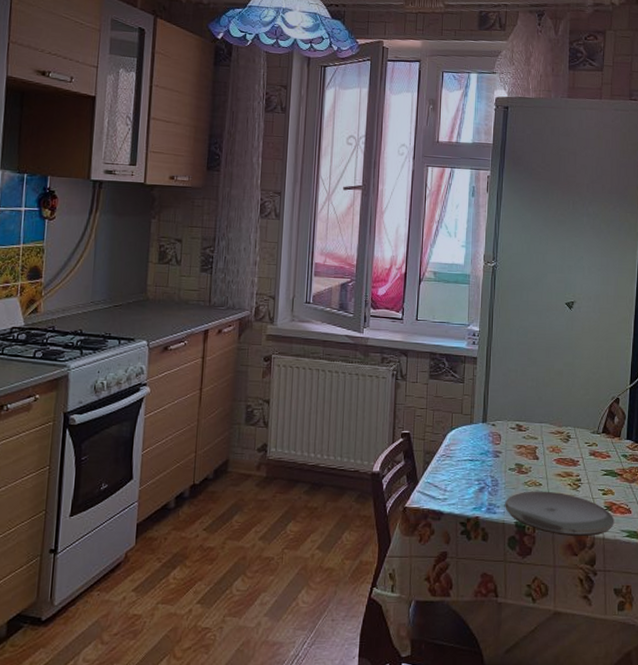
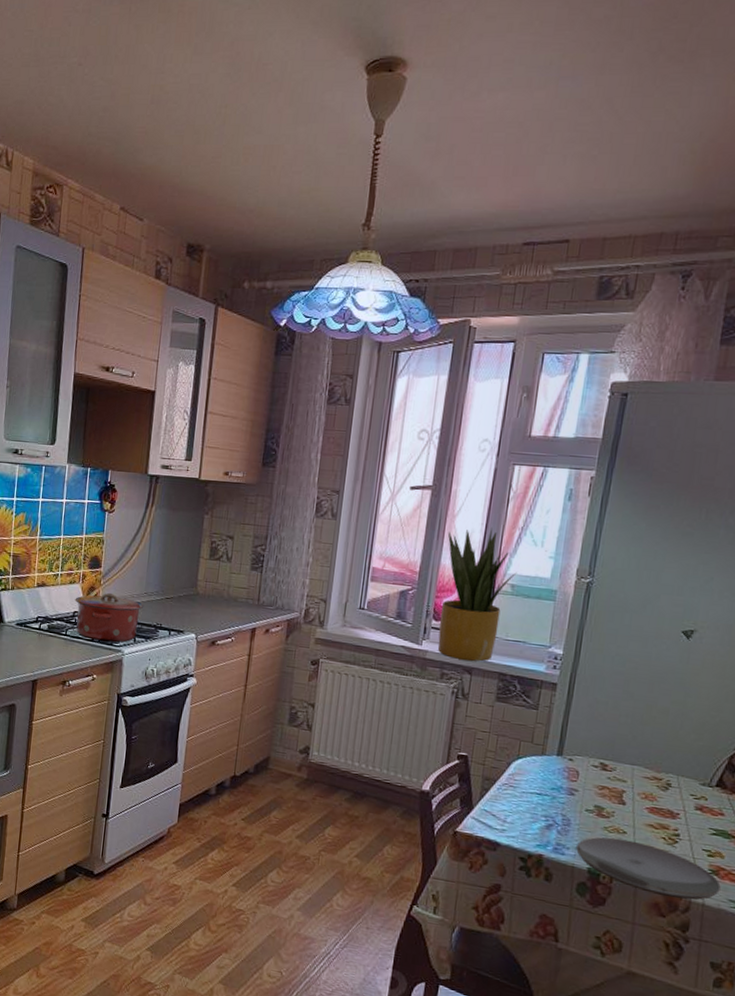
casserole: none [12,305,91,358] -> present [75,593,144,643]
planter: none [376,222,437,344] -> present [438,528,517,662]

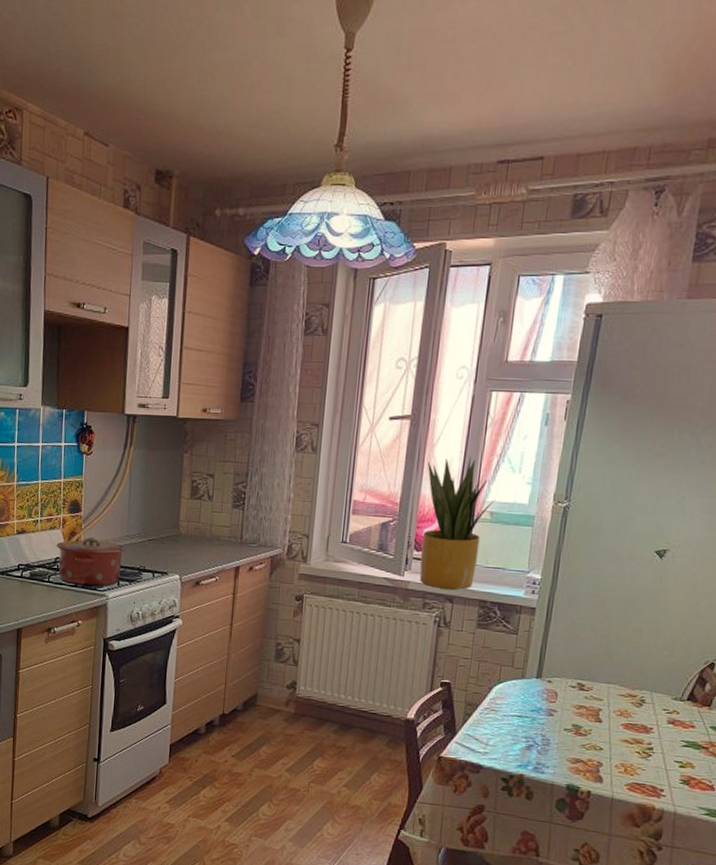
plate: present [576,837,721,900] -> none [555,754,692,810]

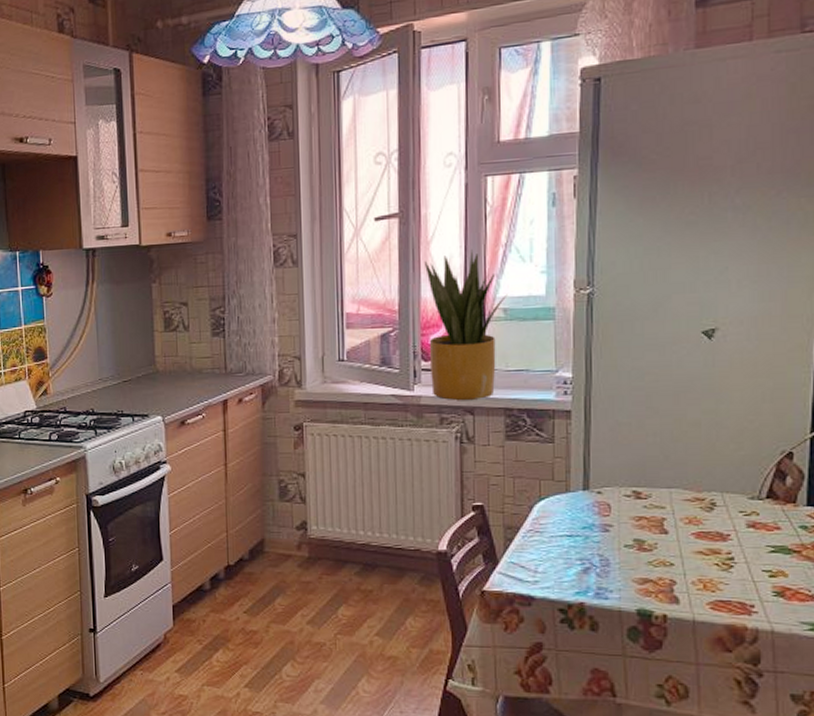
casserole: present [56,537,127,588] -> none [23,385,101,440]

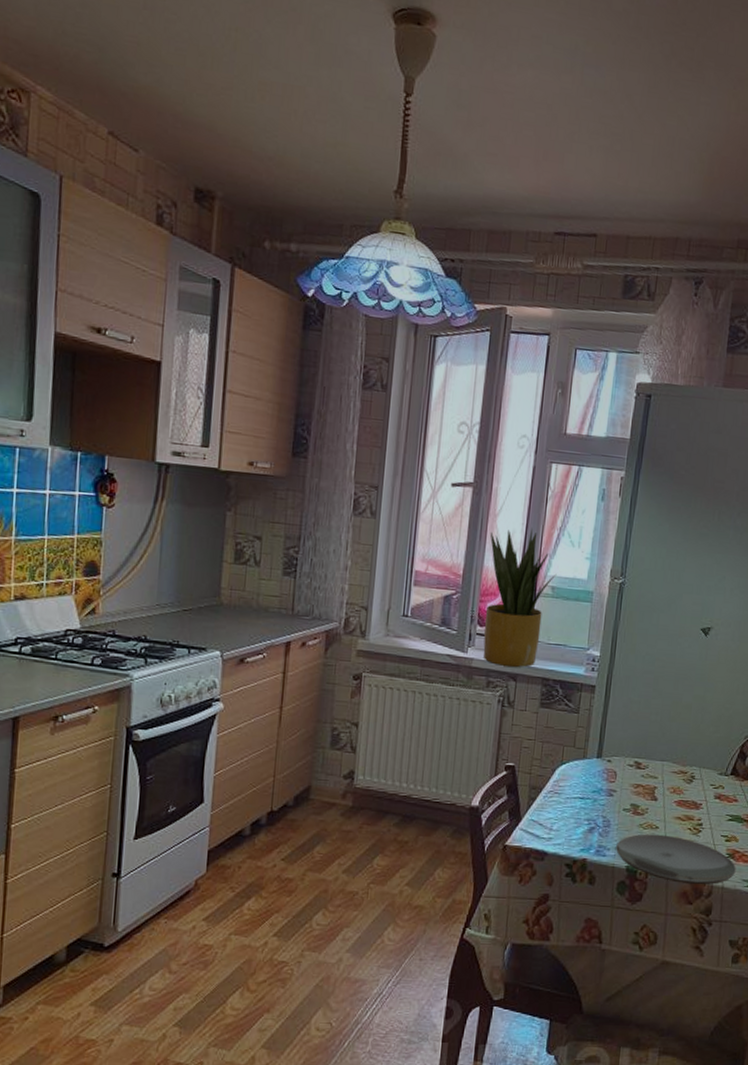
plate: none [621,572,789,630] -> present [616,834,736,885]

